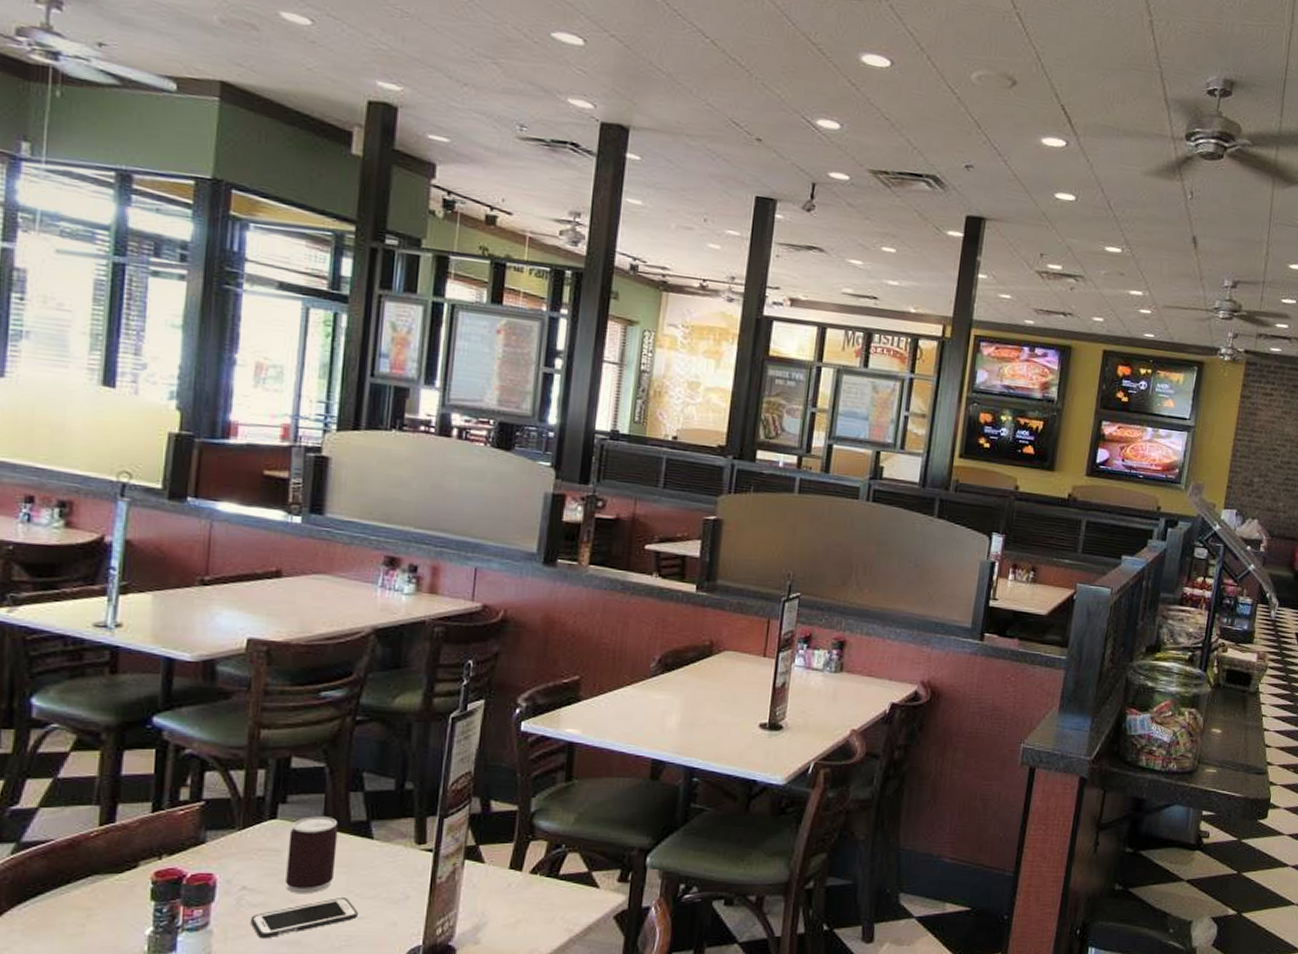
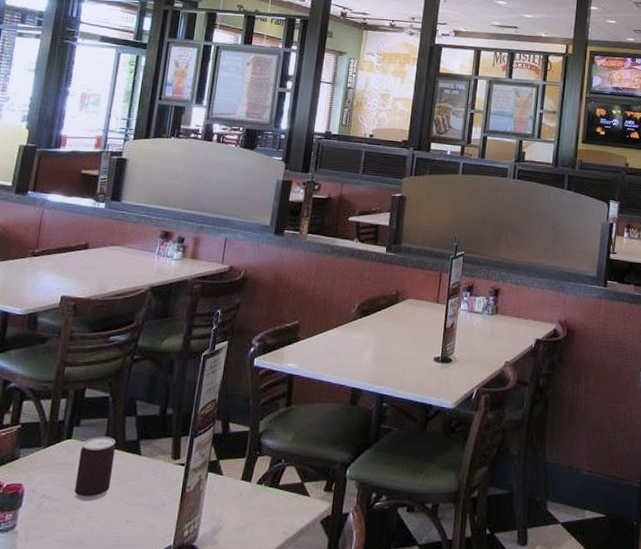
cell phone: present [250,898,358,939] -> none [46,504,126,539]

